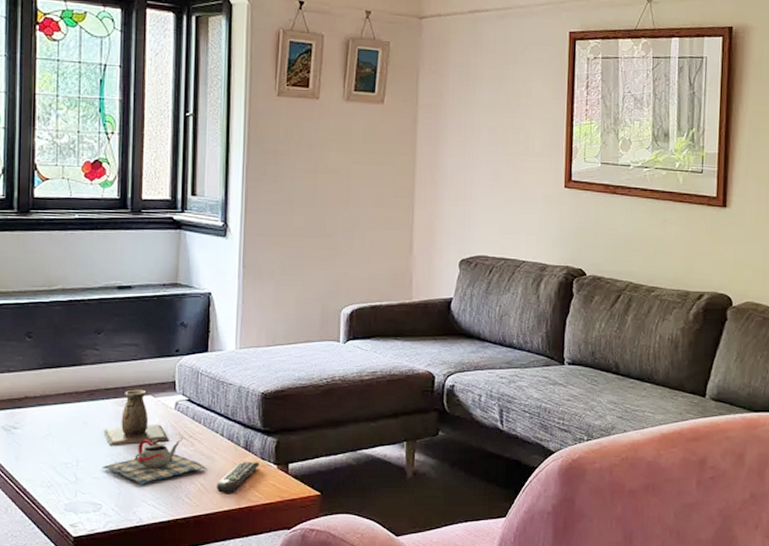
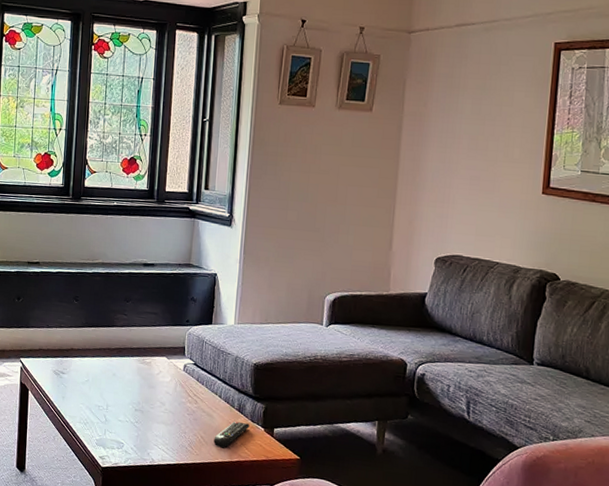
teapot: present [101,436,207,485] -> none [124,393,207,431]
decorative vase: present [103,389,170,445] -> none [127,350,178,396]

